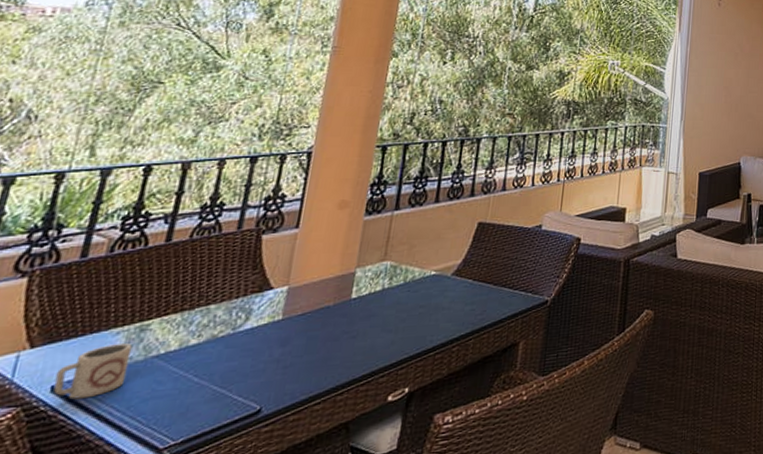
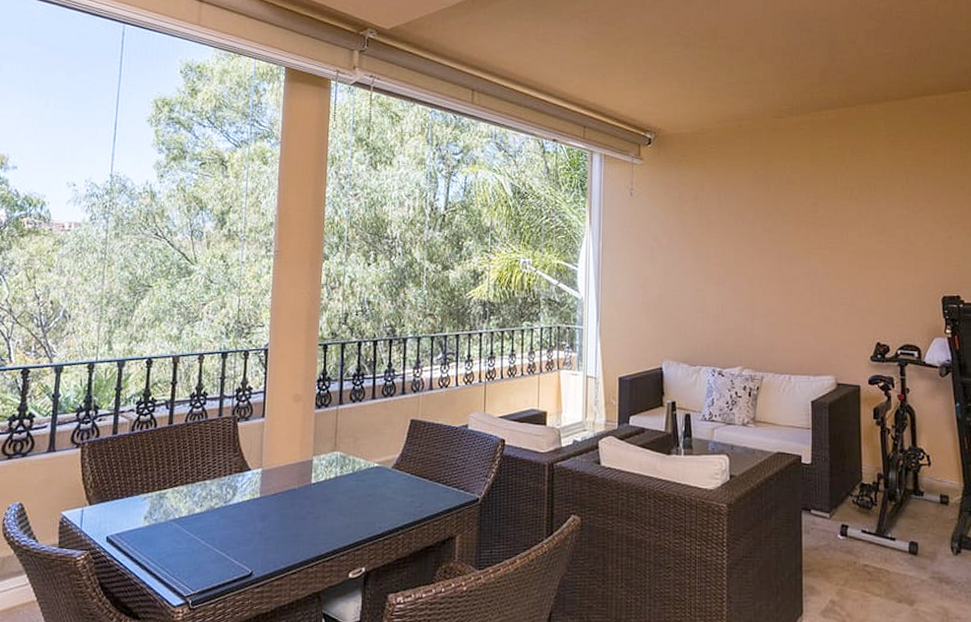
cup: present [53,343,133,400] -> none [108,507,156,549]

